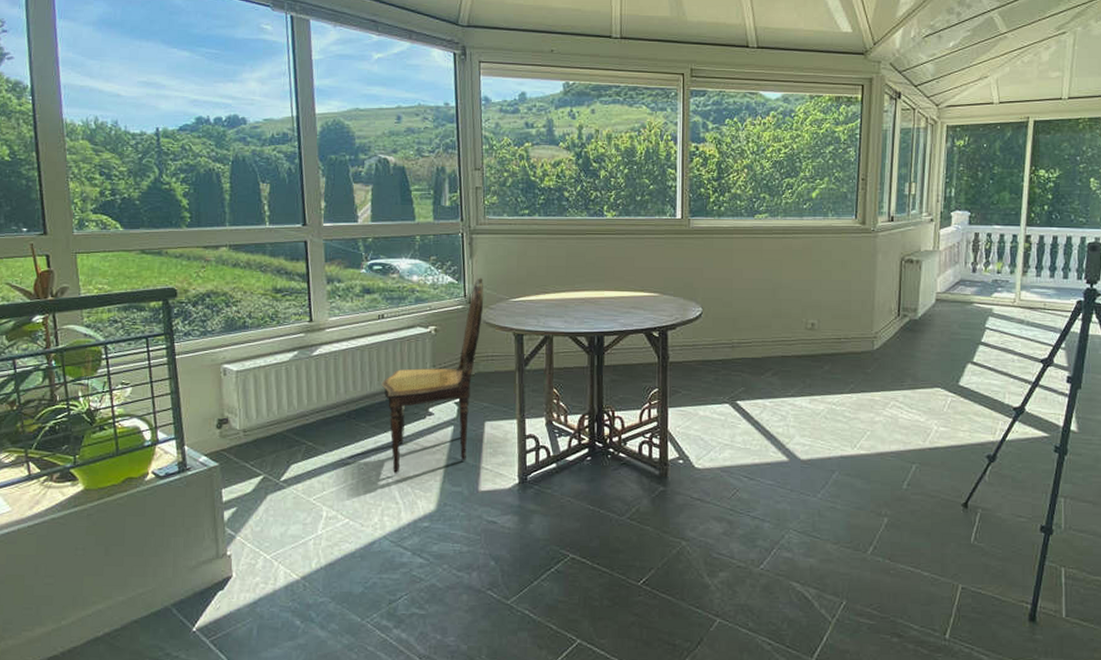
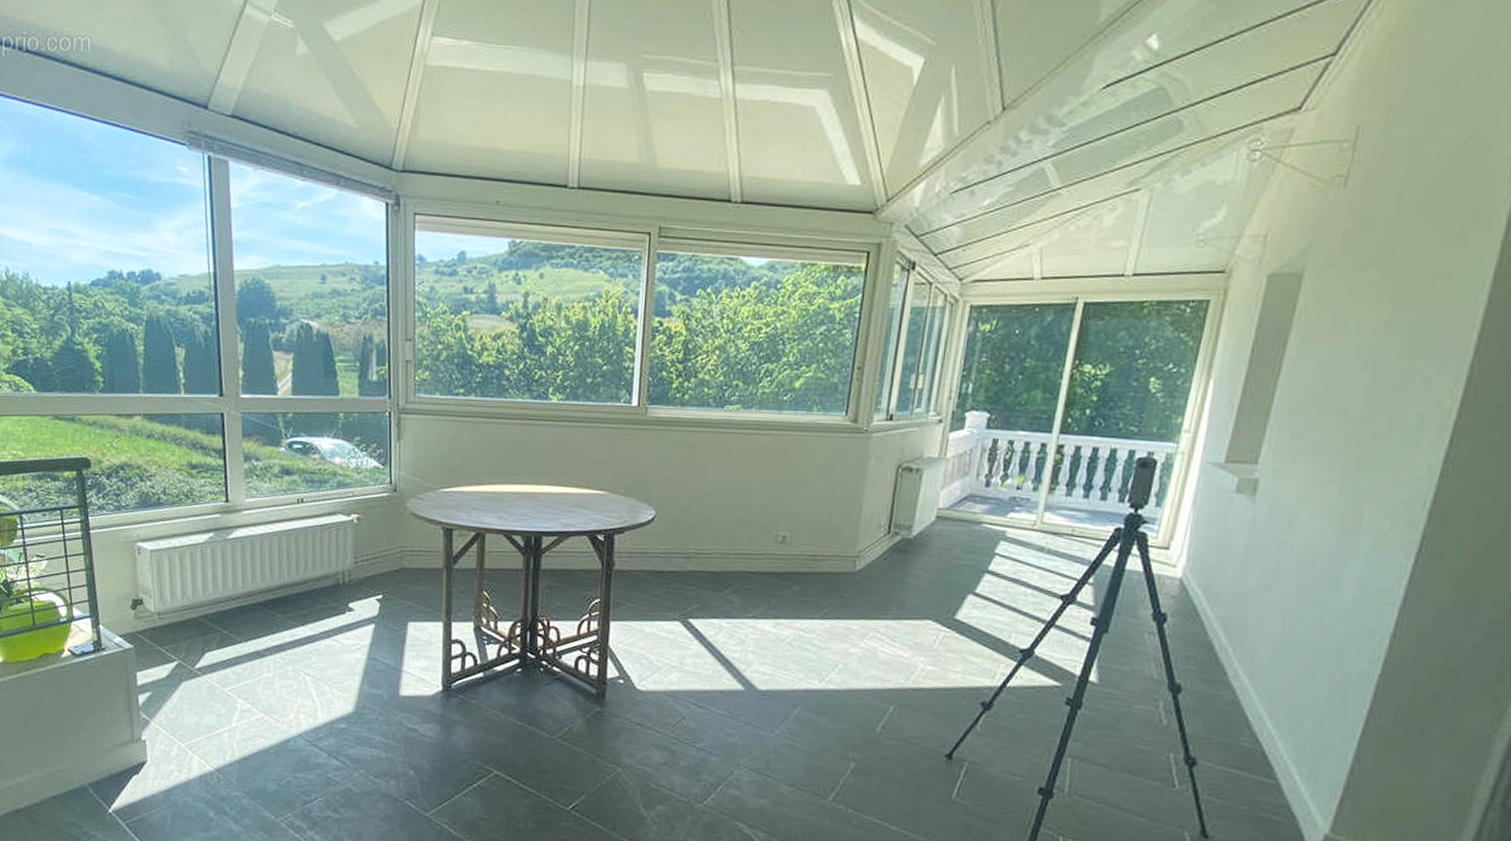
dining chair: present [381,277,484,474] -> none [299,462,412,671]

